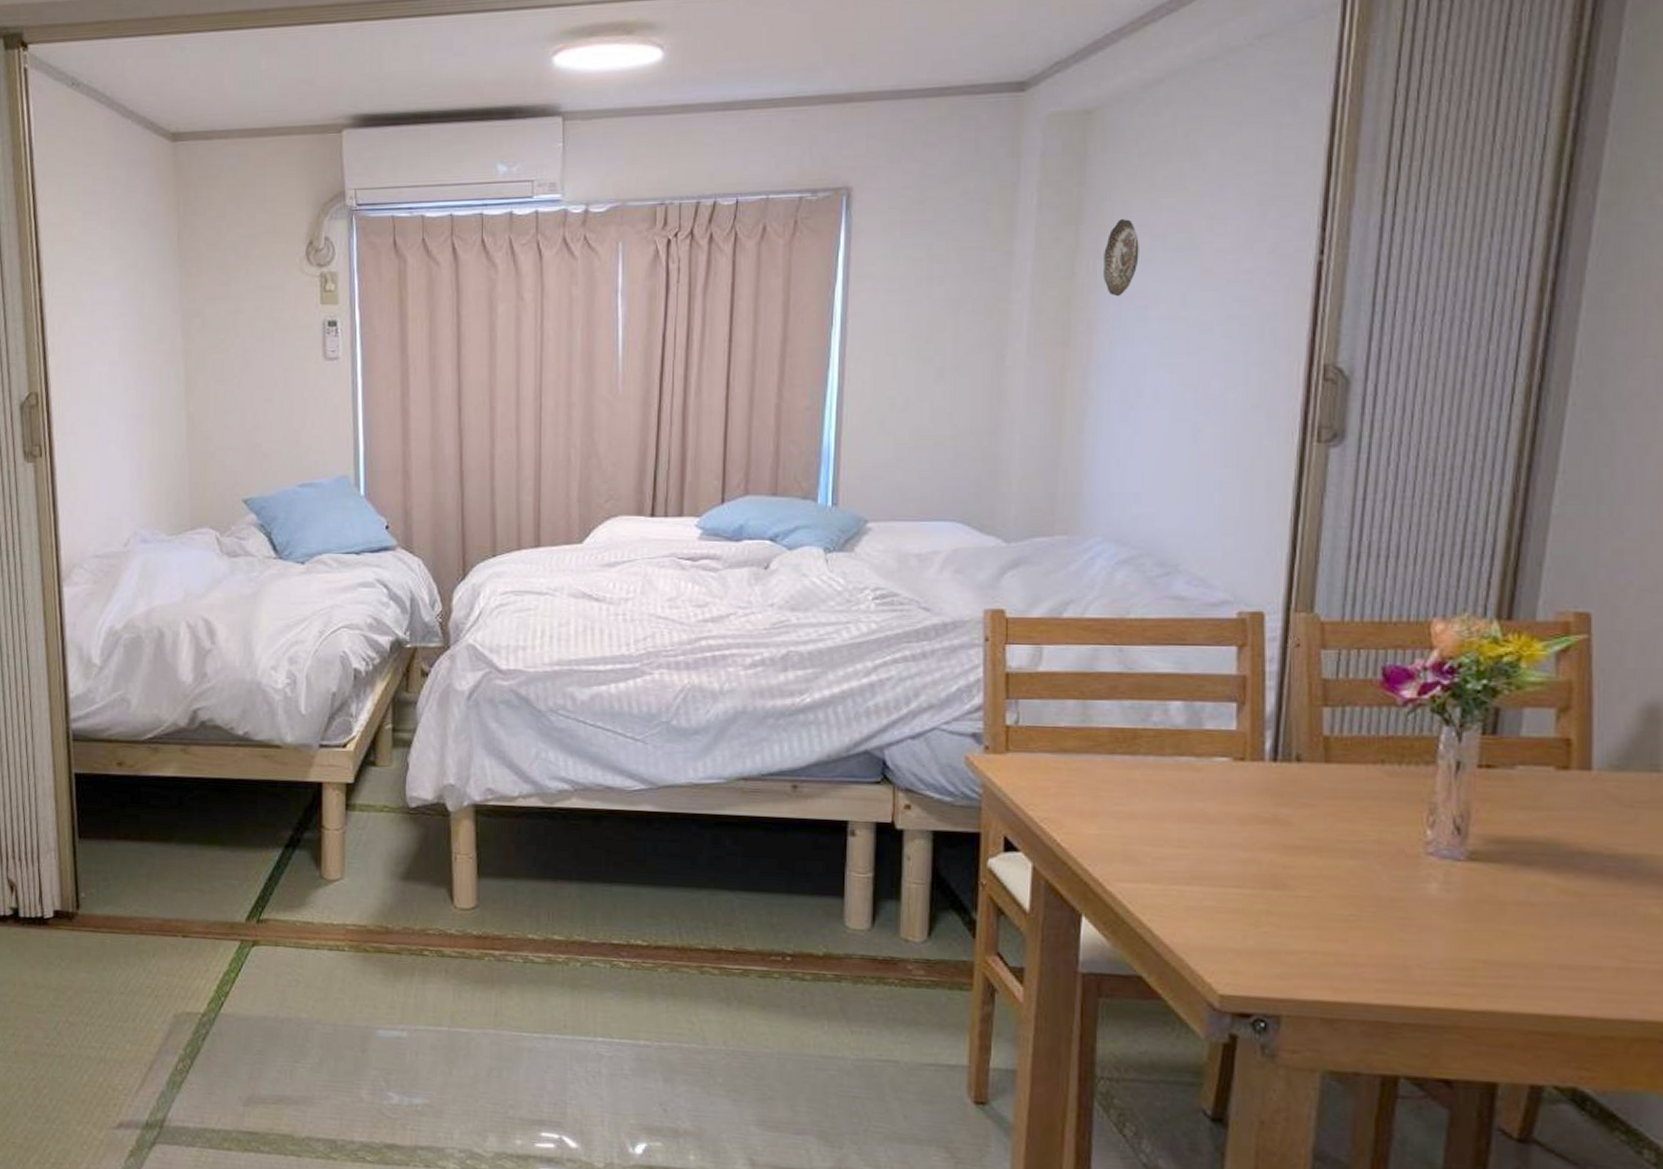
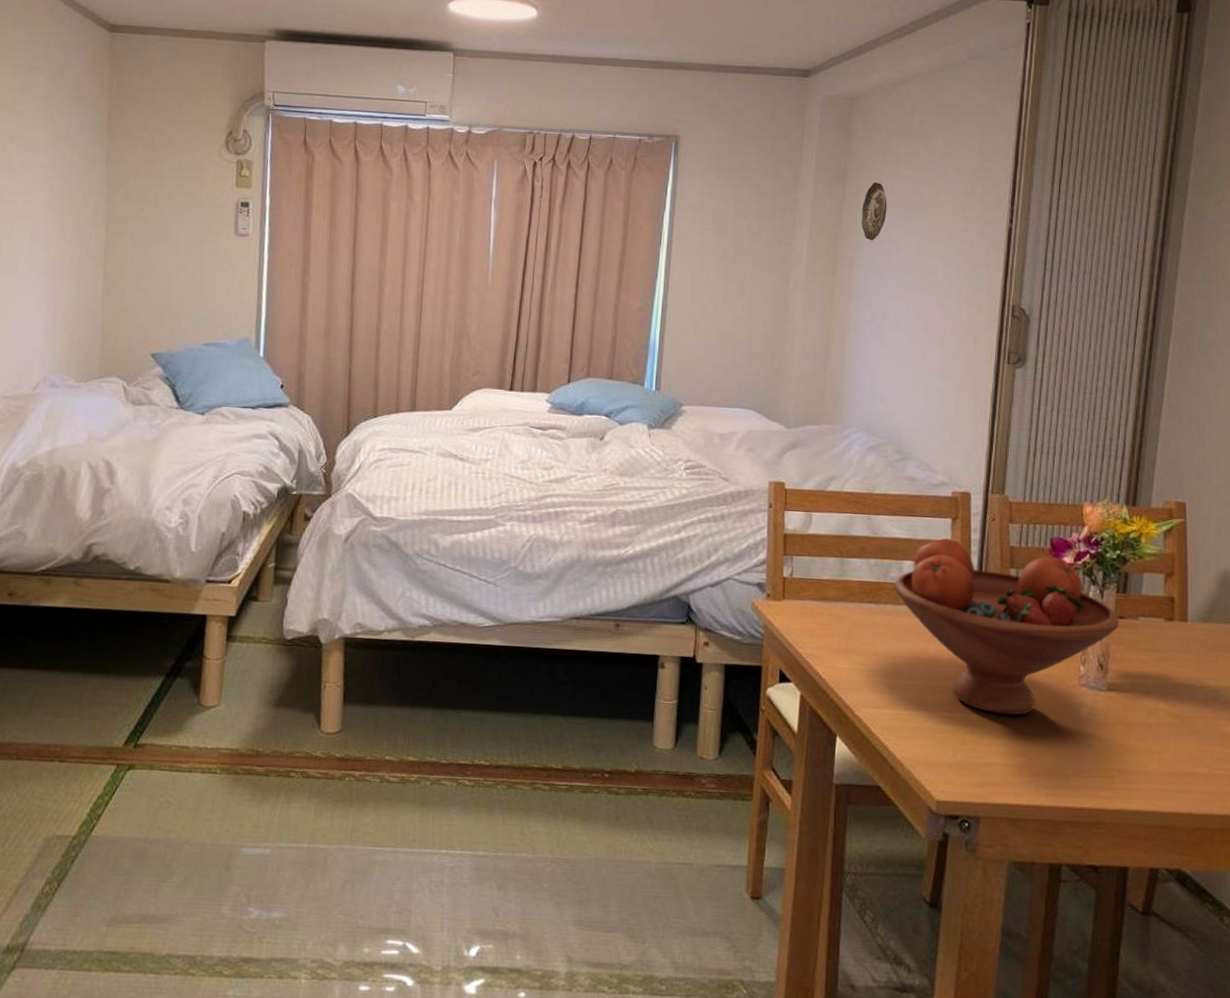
fruit bowl: none [1156,672,1485,892] -> present [894,538,1119,716]

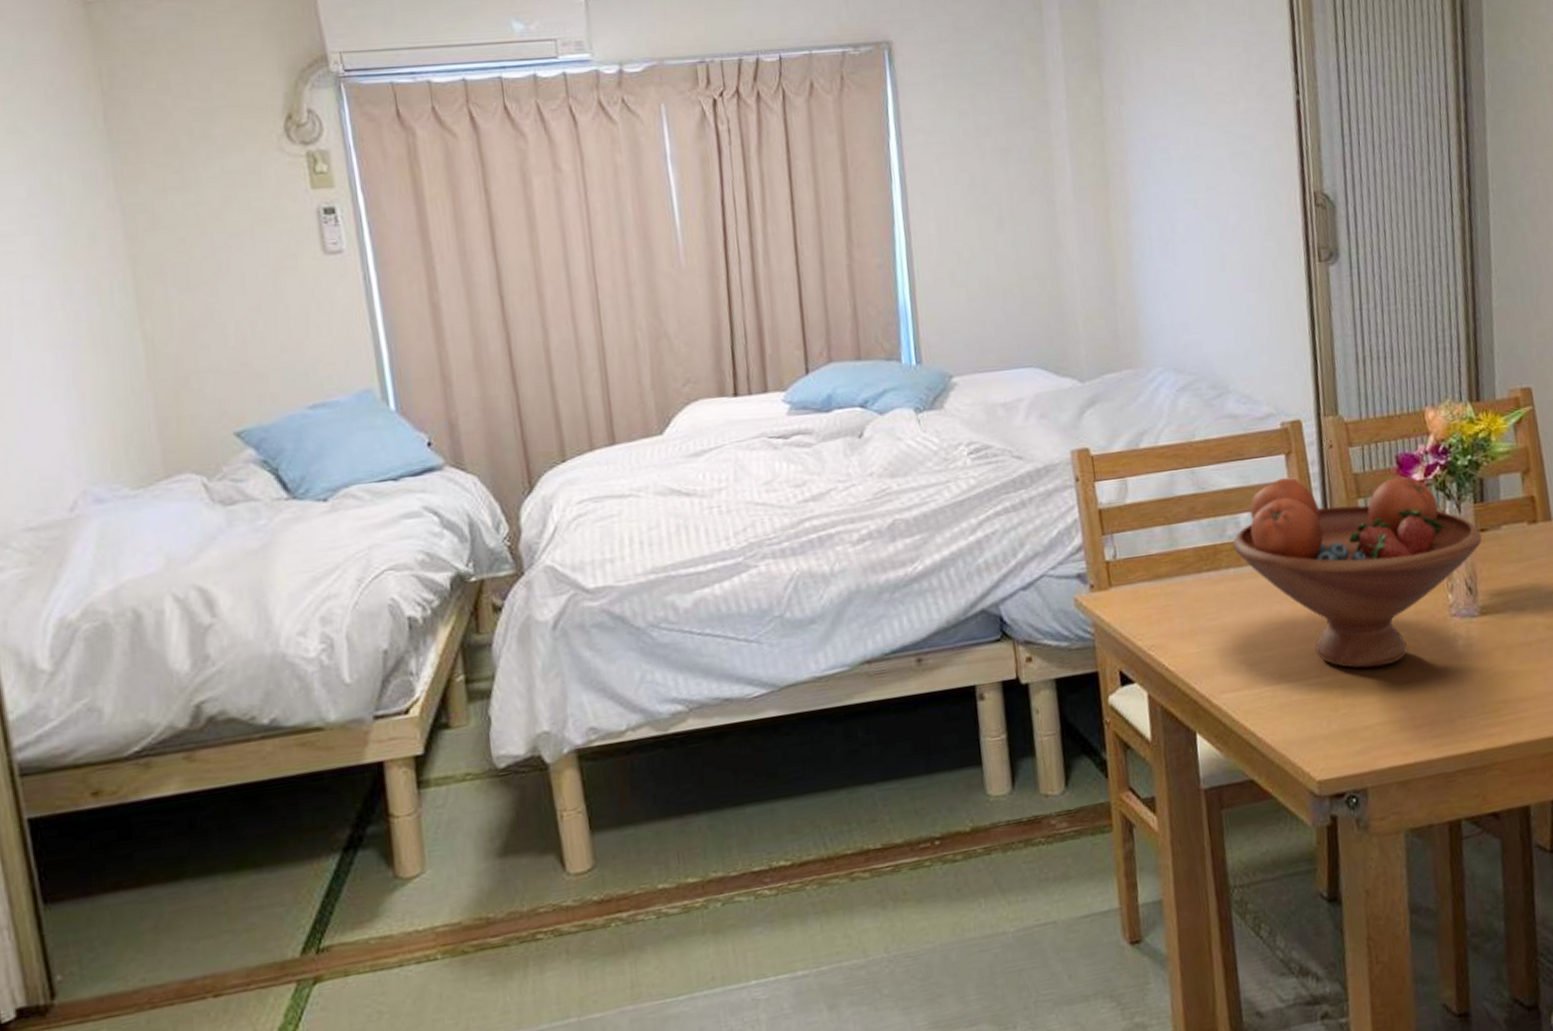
decorative plate: present [862,182,887,241] -> none [1125,67,1156,140]

